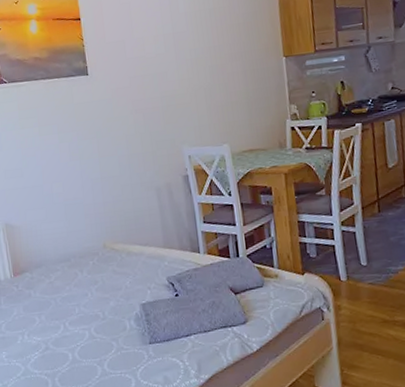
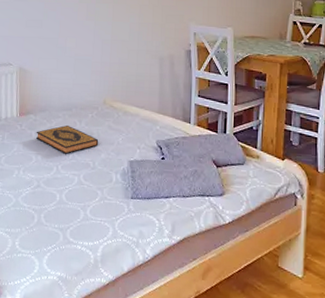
hardback book: none [35,278,105,309] -> present [36,125,99,154]

